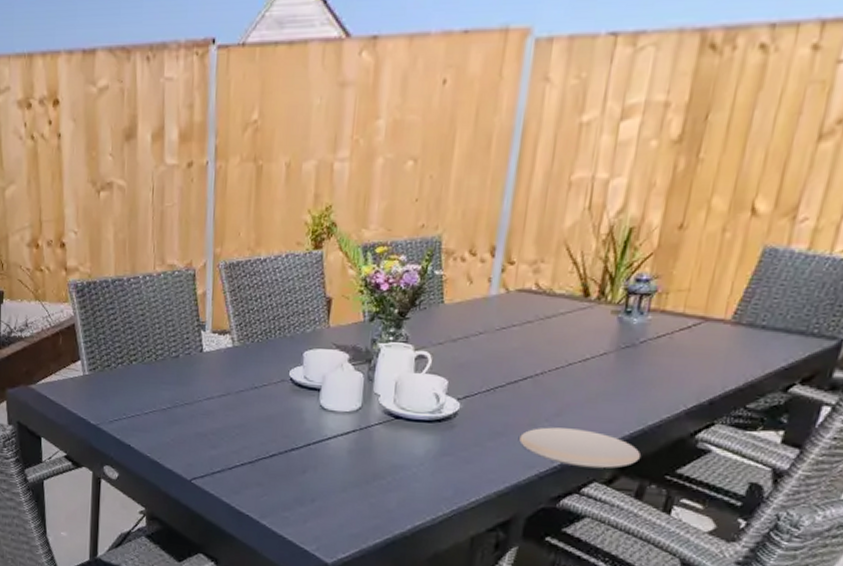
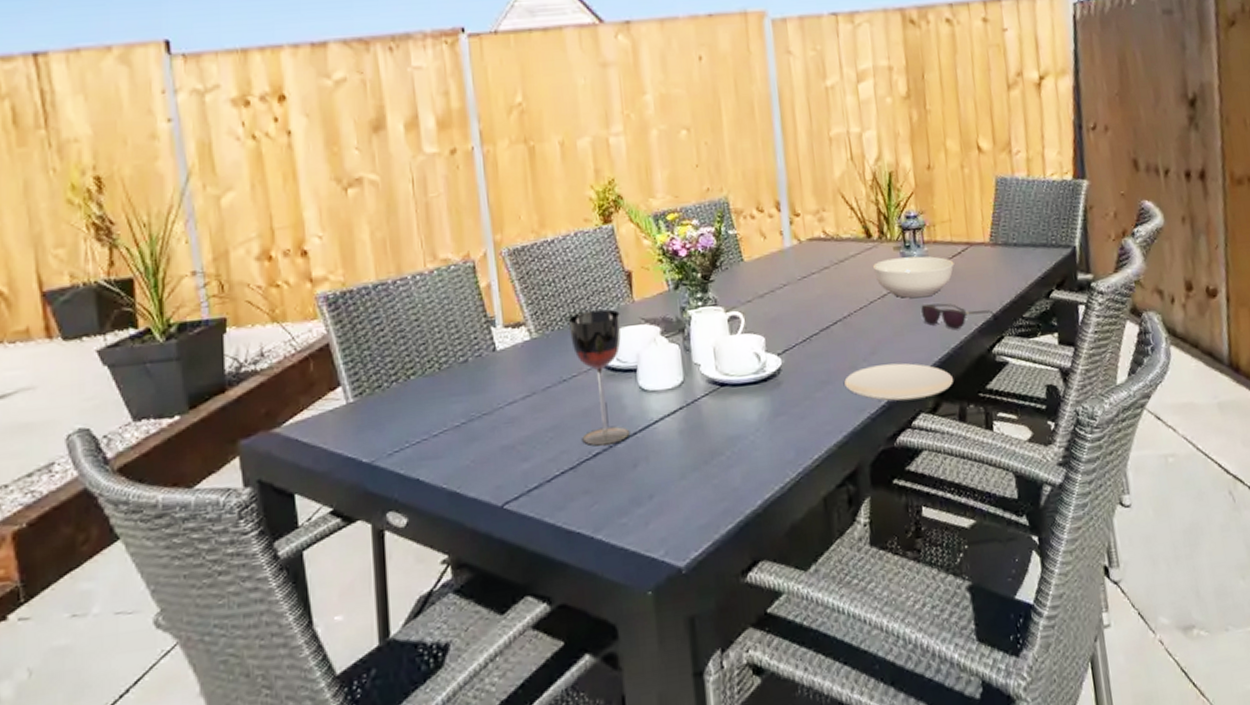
wineglass: none [263,329,315,450] -> present [568,309,631,446]
bowl: none [581,322,680,369] -> present [873,256,955,299]
sunglasses: none [623,376,713,407] -> present [921,303,996,329]

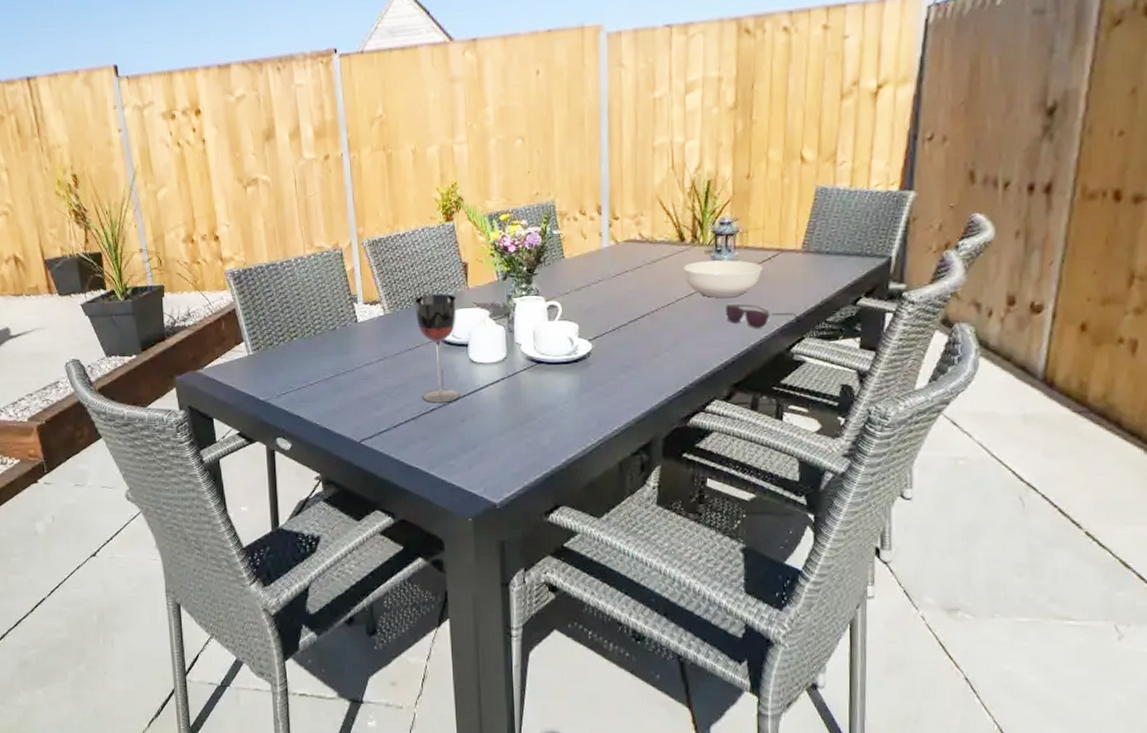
plate: present [844,363,953,401] -> none [647,355,749,388]

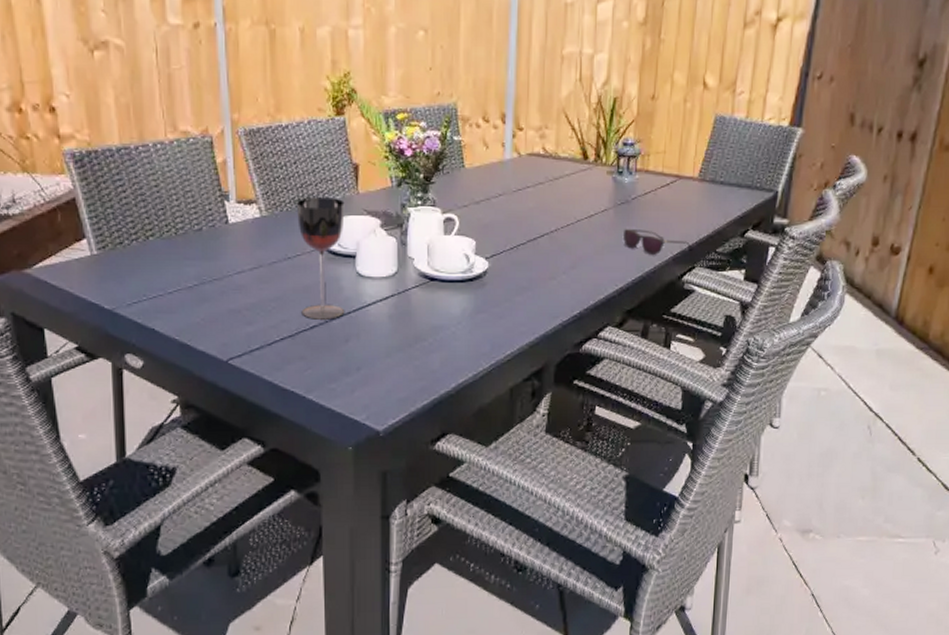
bowl: present [684,260,763,299] -> none [585,182,661,222]

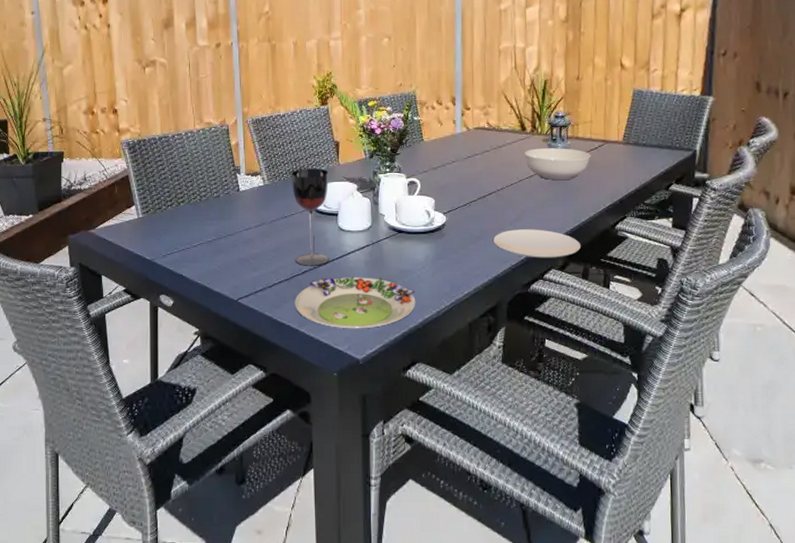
salad plate: none [300,332,449,396] -> present [295,276,416,329]
plate: none [543,279,642,314] -> present [493,229,581,259]
bowl: none [585,182,661,222] -> present [525,148,591,181]
sunglasses: present [623,229,691,255] -> none [560,186,622,207]

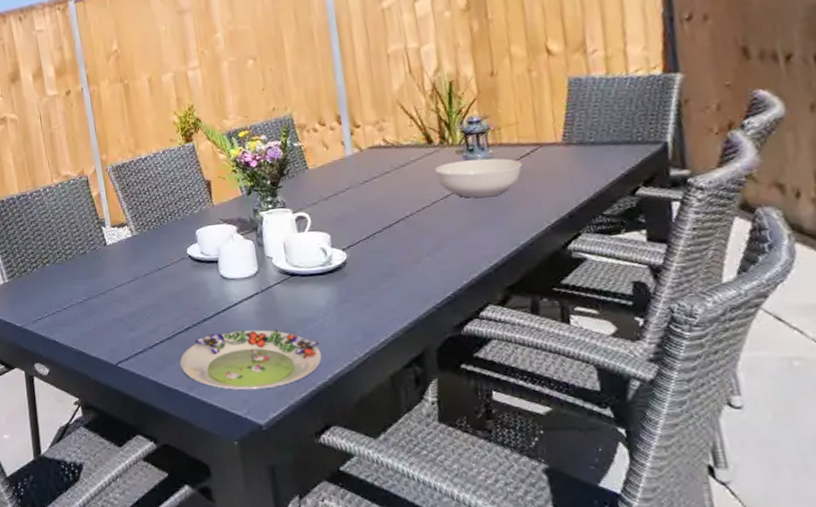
wineglass: present [291,168,330,266] -> none [160,212,215,322]
plate: present [493,229,581,259] -> none [408,258,524,294]

